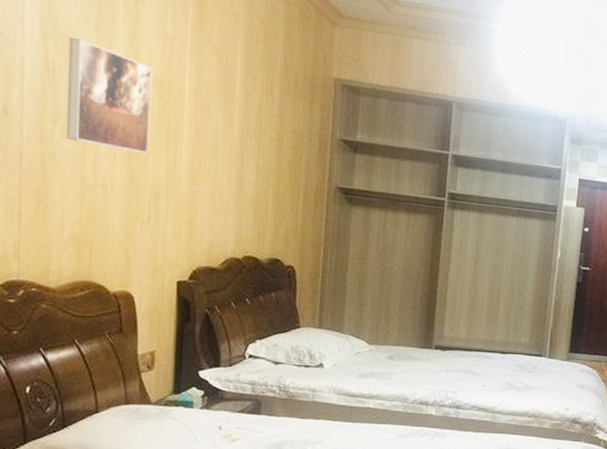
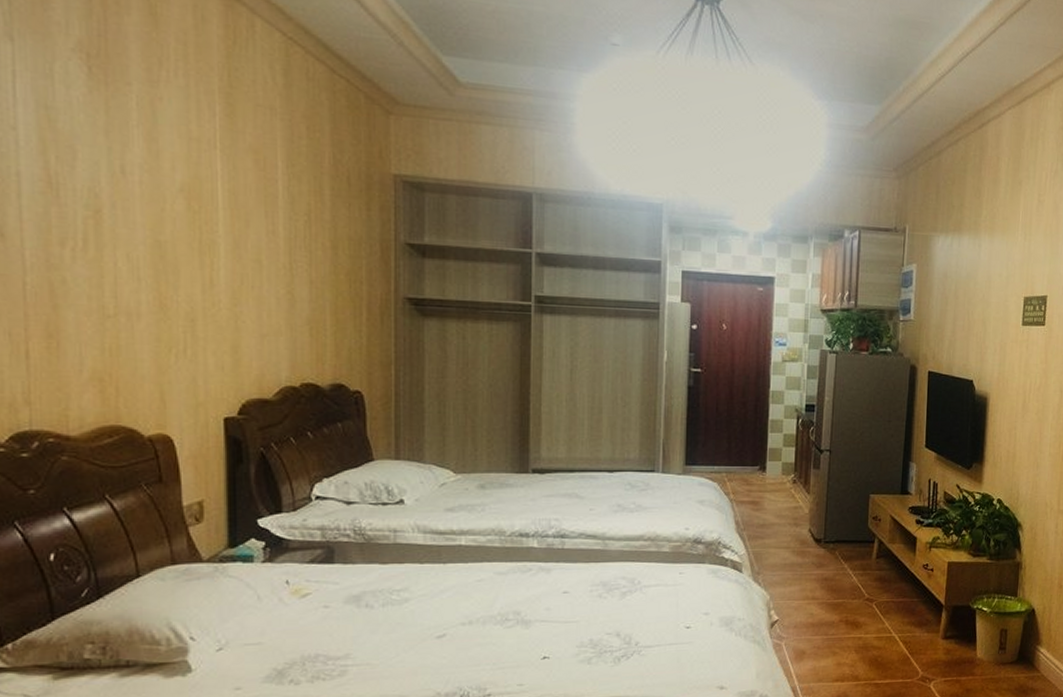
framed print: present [65,36,152,154] -> none [73,143,179,274]

